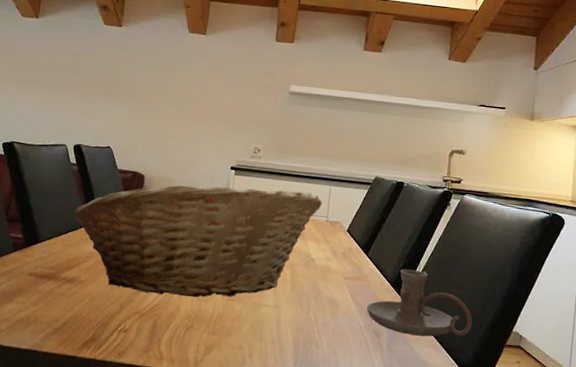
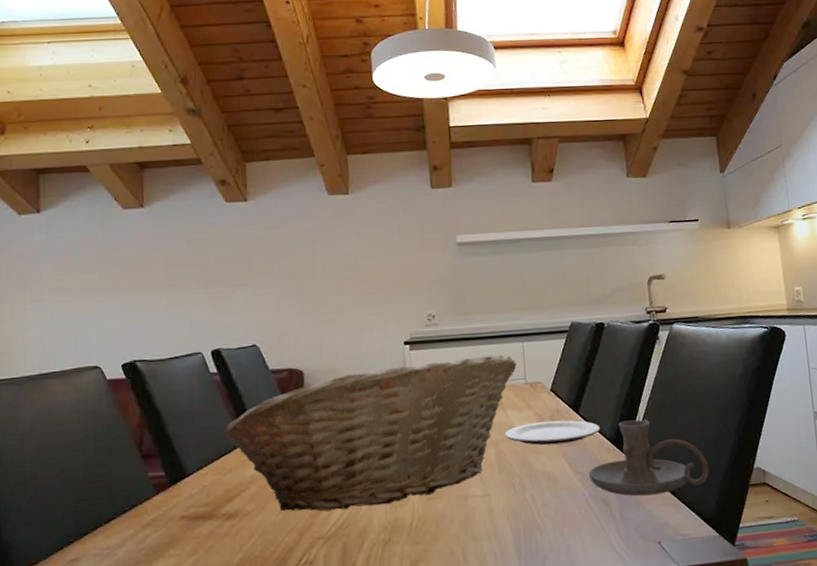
plate: none [301,254,384,278] -> present [504,420,601,445]

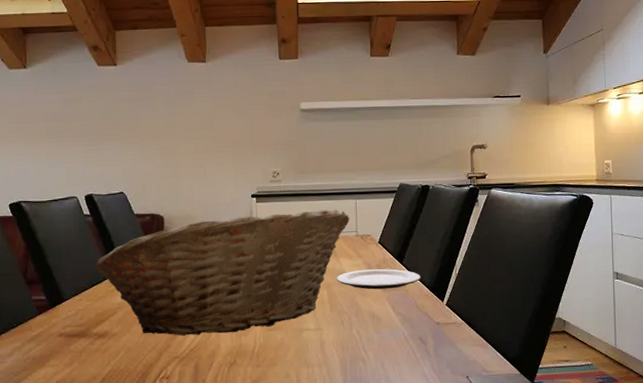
candle holder: present [589,419,710,497] -> none [409,271,516,337]

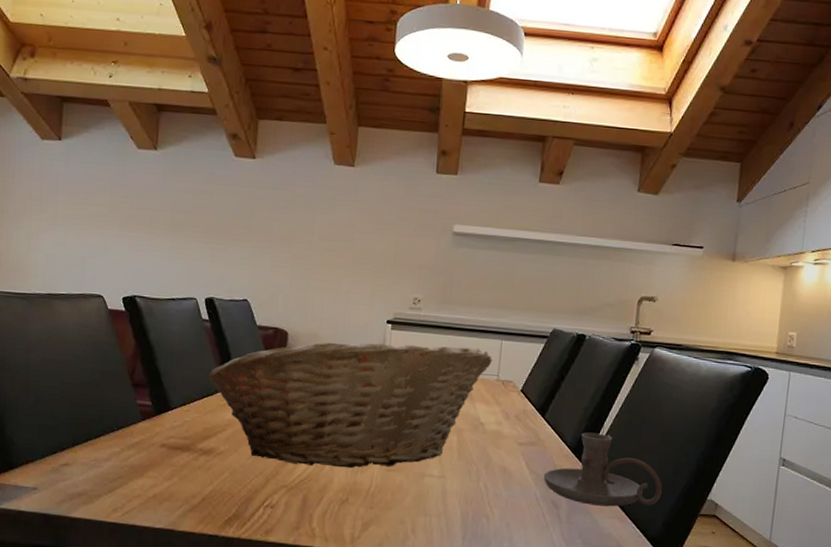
plate: present [336,269,421,290] -> none [469,418,563,444]
candle holder: none [409,271,516,337] -> present [544,432,663,507]

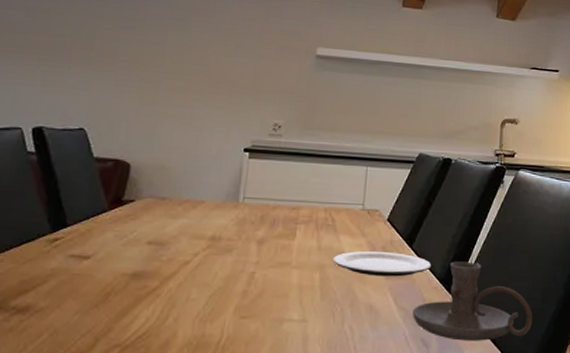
fruit basket: present [207,342,492,469] -> none [28,174,357,318]
plate: none [469,418,563,444] -> present [332,251,432,277]

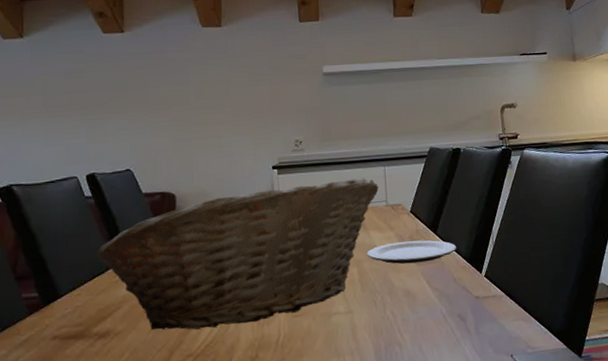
fruit basket: none [28,174,357,318] -> present [96,178,379,330]
candle holder: present [413,261,533,341] -> none [446,239,558,312]

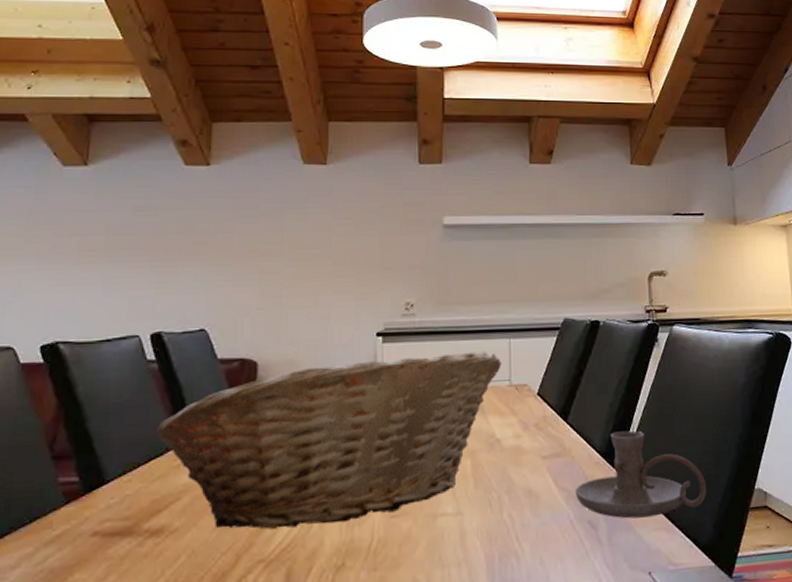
plate: present [366,240,457,264] -> none [483,428,591,457]
candle holder: none [446,239,558,312] -> present [576,430,707,519]

